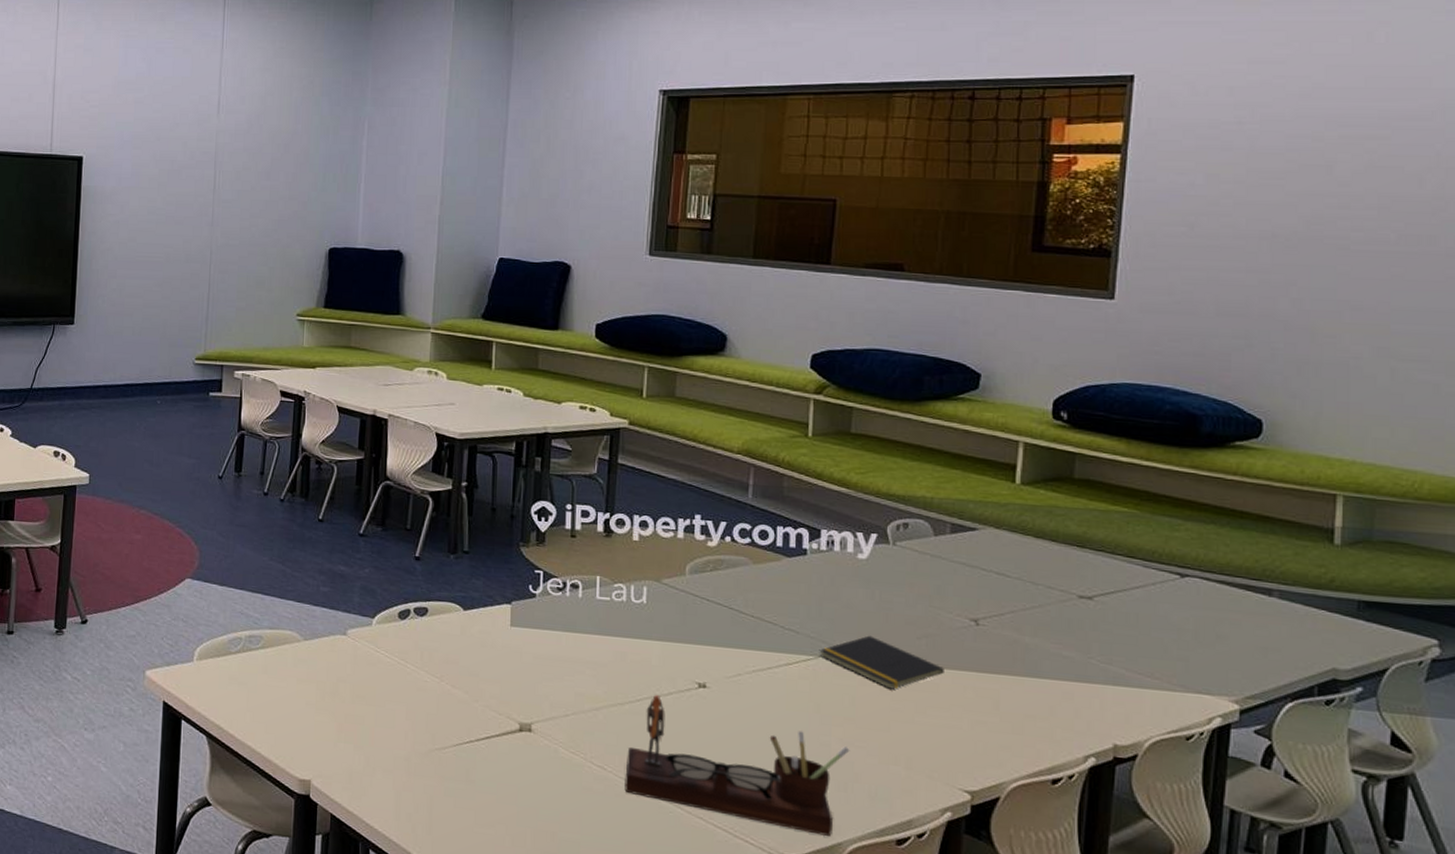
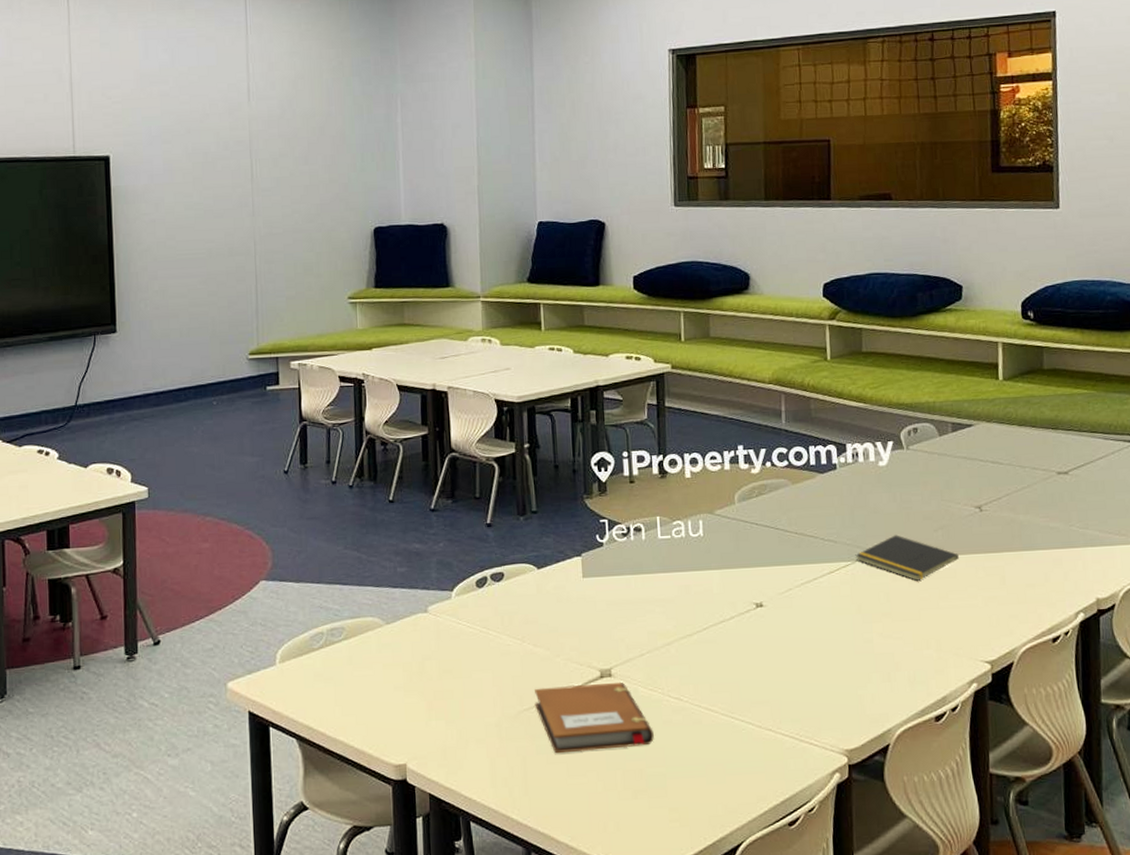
notebook: none [447,729,571,809] -> present [534,682,654,754]
desk organizer: present [624,694,850,837] -> none [699,620,890,726]

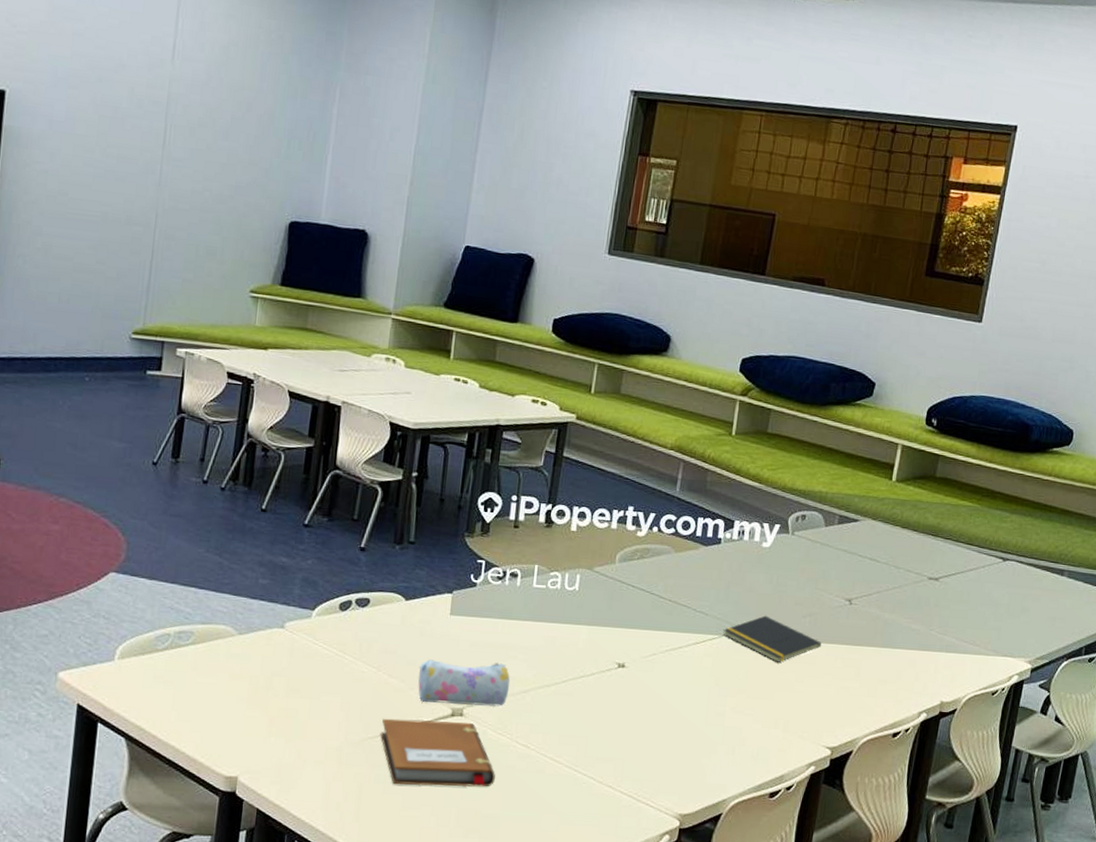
pencil case: none [561,618,653,668] -> present [418,659,511,707]

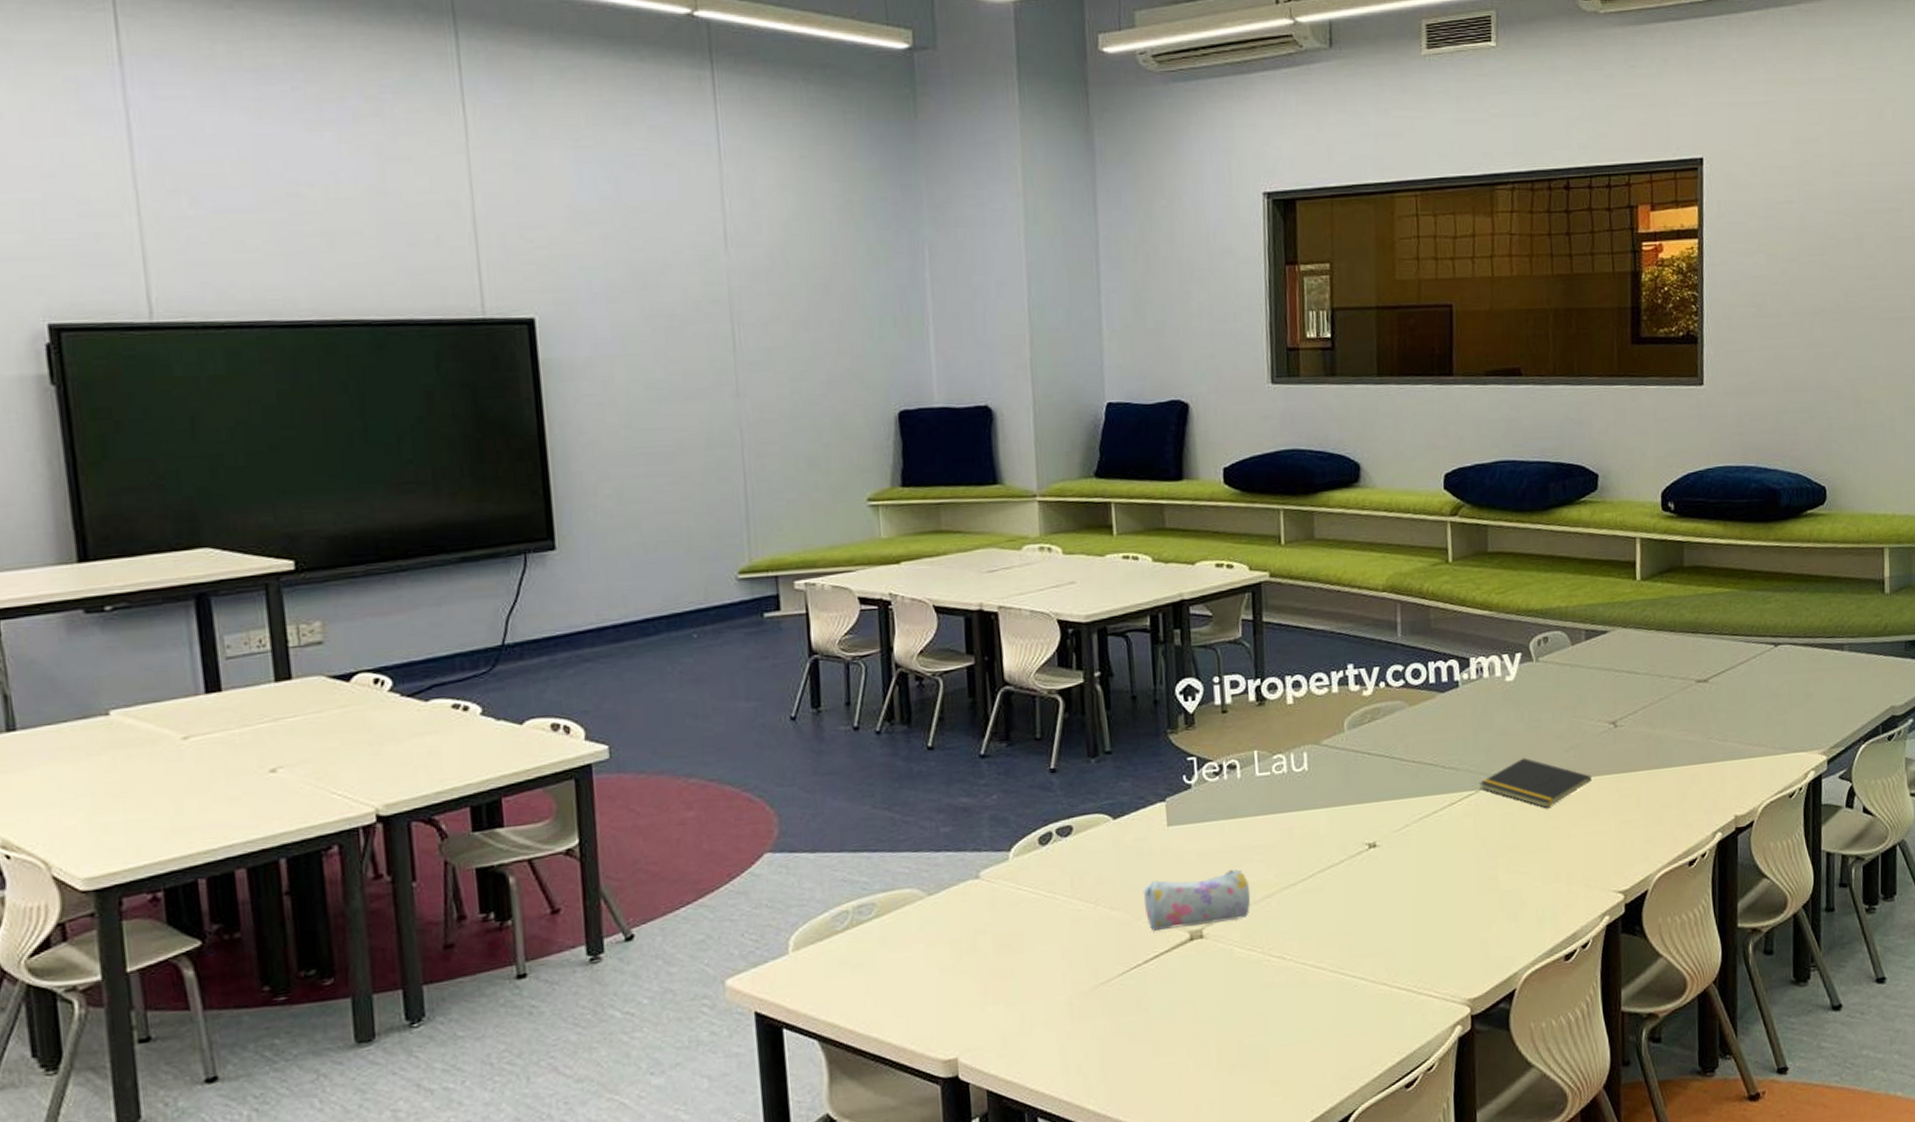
notebook: present [380,718,495,787] -> none [1112,943,1253,1031]

